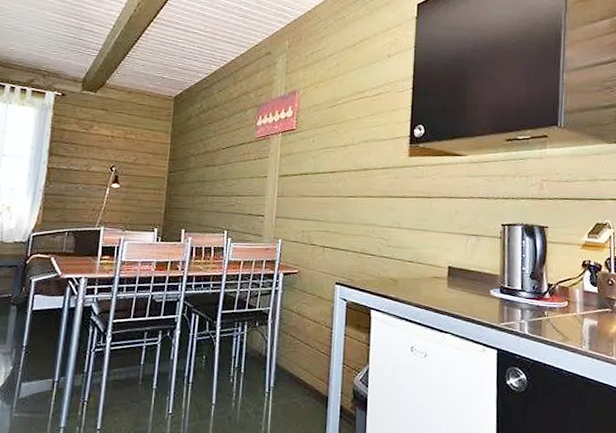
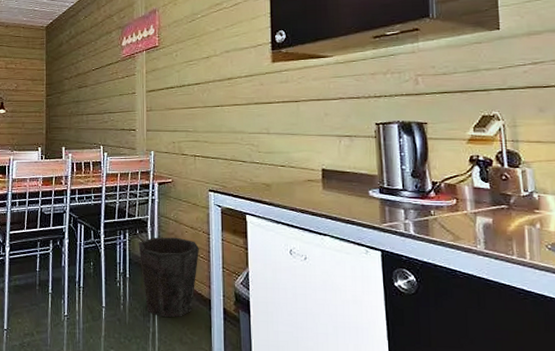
waste bin: none [256,330,320,416] -> present [138,237,199,318]

